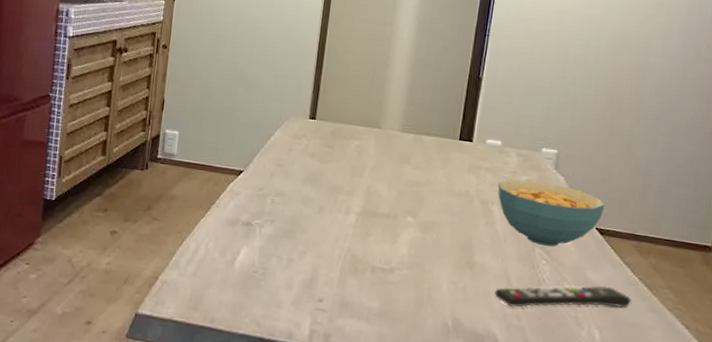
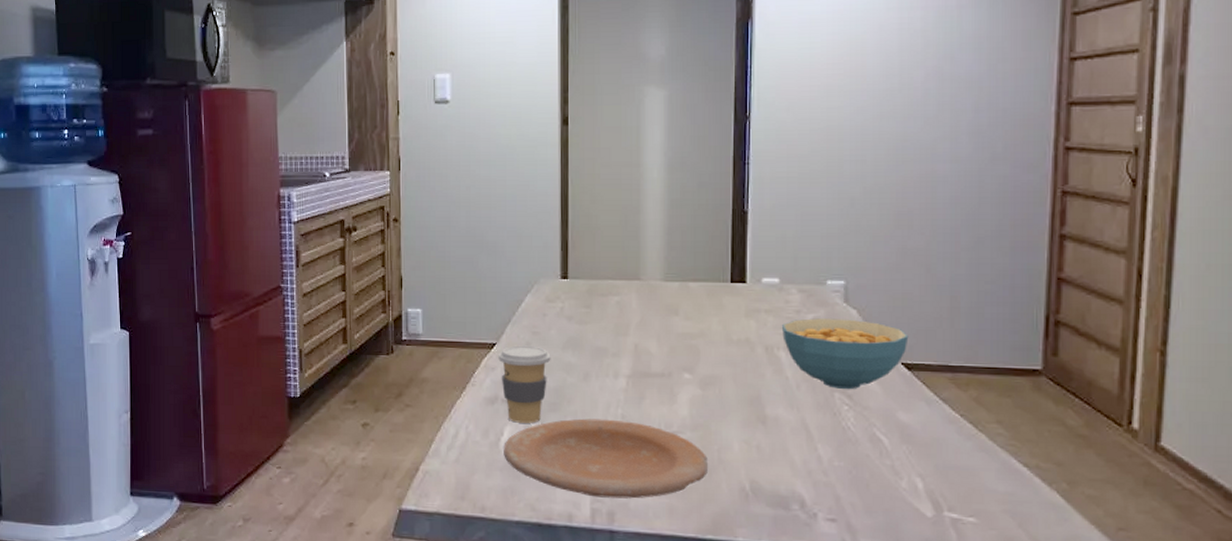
plate: none [237,247,419,325] -> present [504,418,709,499]
coffee cup: none [243,175,292,247] -> present [498,345,551,423]
remote control: present [494,286,631,308] -> none [794,427,954,462]

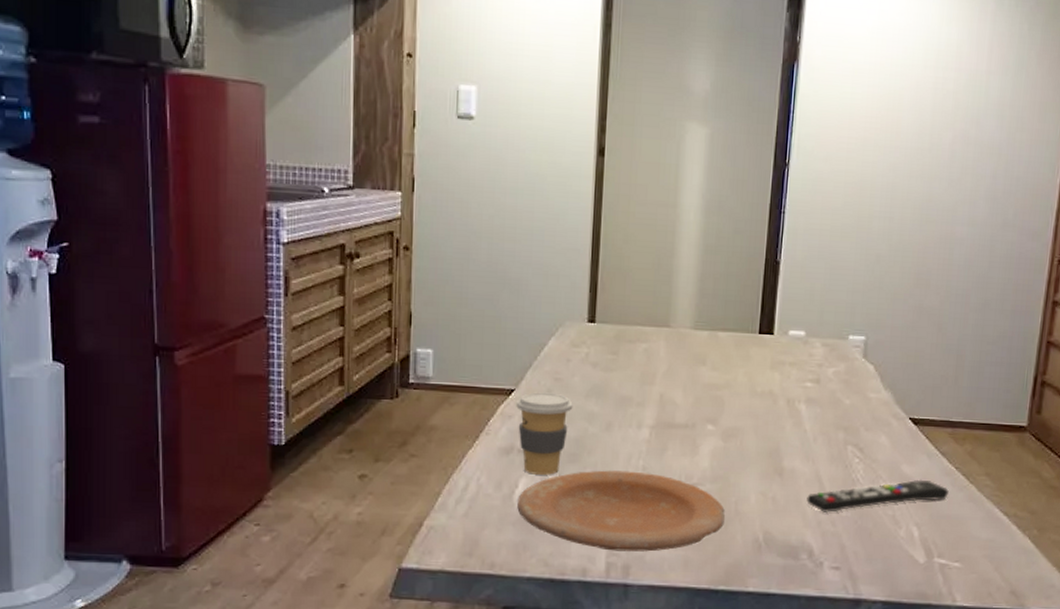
cereal bowl: present [781,318,909,390] -> none [803,372,918,443]
remote control: none [794,427,954,462] -> present [806,479,949,512]

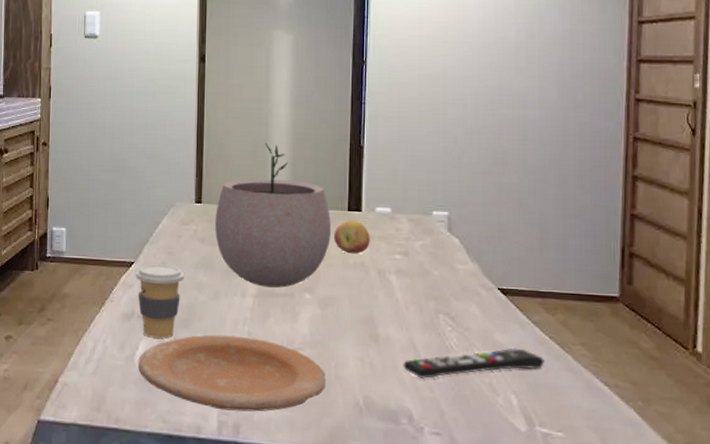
plant pot: none [610,254,740,418] -> present [215,142,331,288]
fruit: none [741,344,781,382] -> present [333,220,370,254]

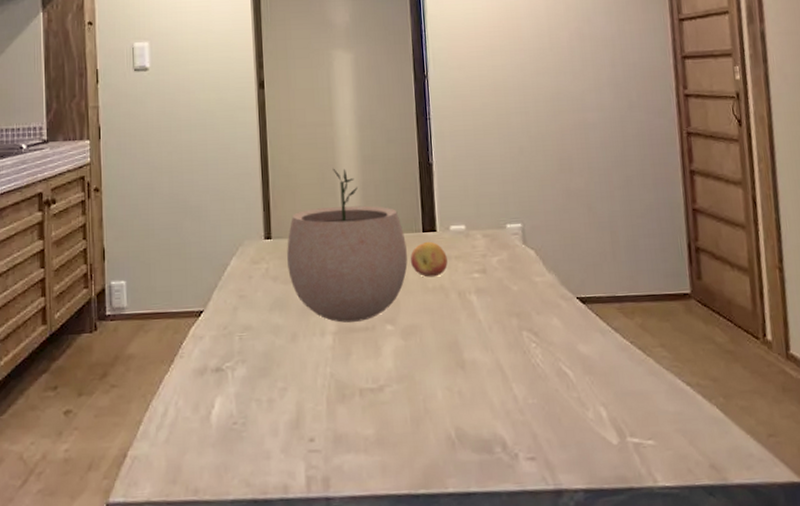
coffee cup: present [136,264,184,339] -> none [206,310,259,393]
plate: present [138,335,327,412] -> none [215,379,416,464]
remote control: present [403,348,544,379] -> none [491,357,628,402]

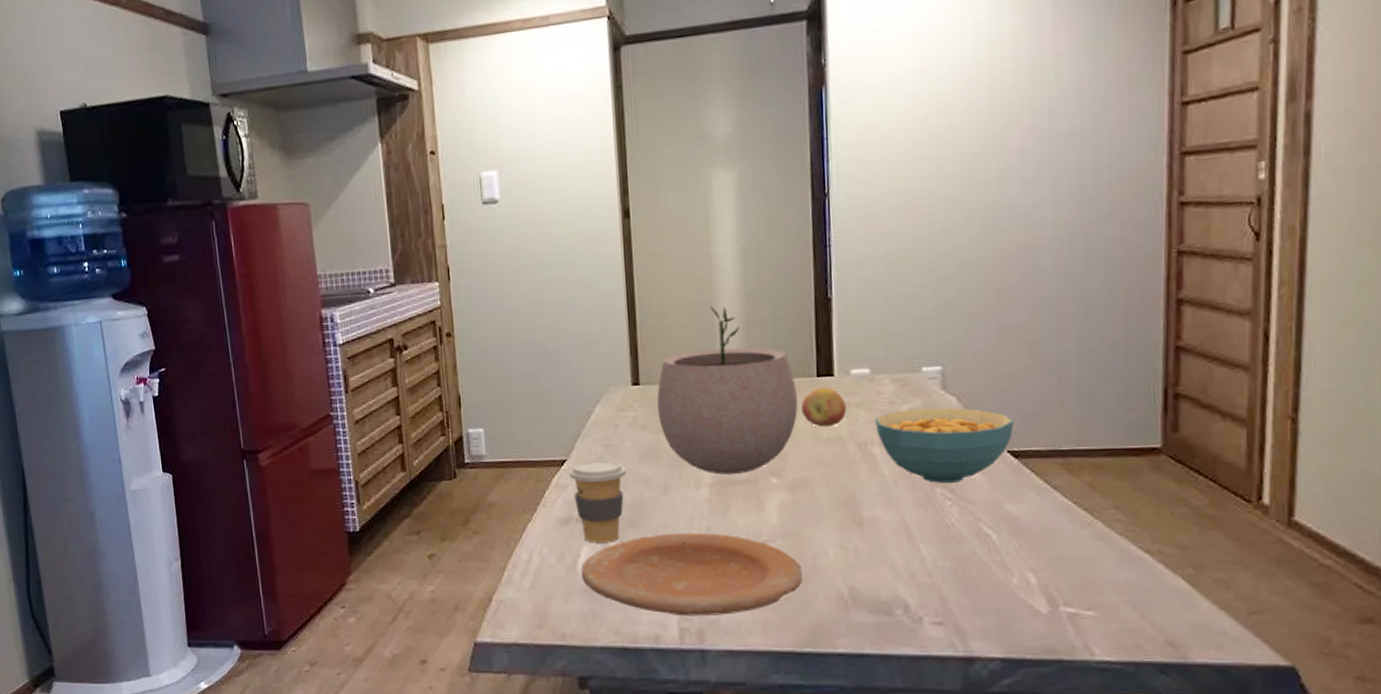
coffee cup: none [206,310,259,393] -> present [569,459,627,543]
plate: none [215,379,416,464] -> present [581,532,803,616]
cereal bowl: none [470,259,580,328] -> present [874,407,1014,484]

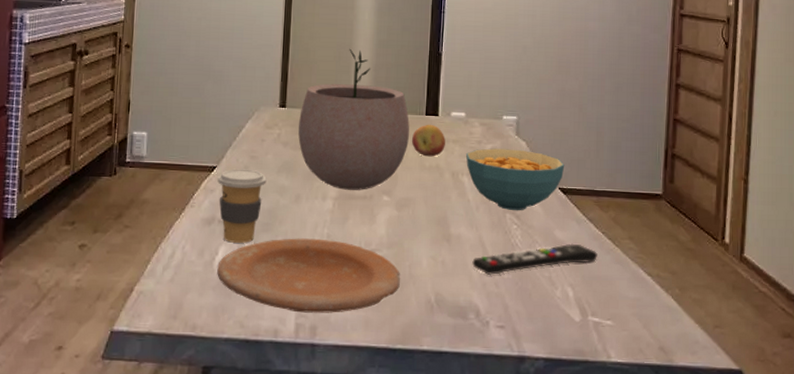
remote control: none [894,518,1068,563] -> present [472,243,597,275]

